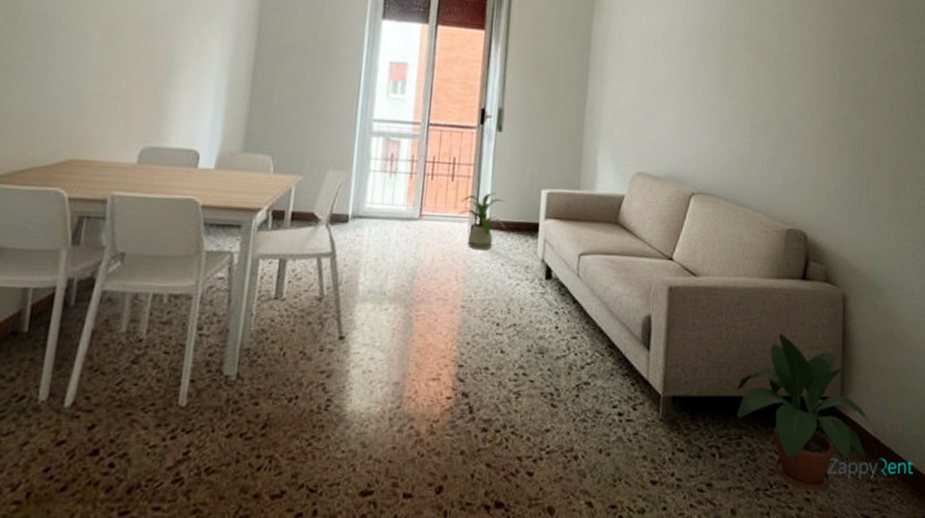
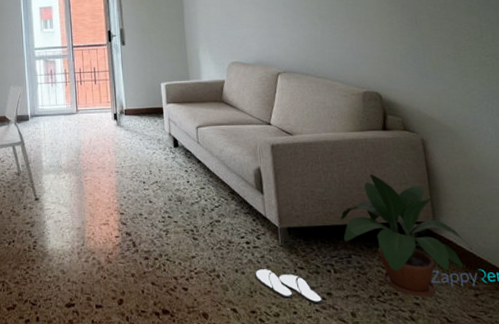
house plant: present [458,193,507,250] -> none [103,89,140,131]
slippers: none [621,450,701,498] -> present [254,269,323,304]

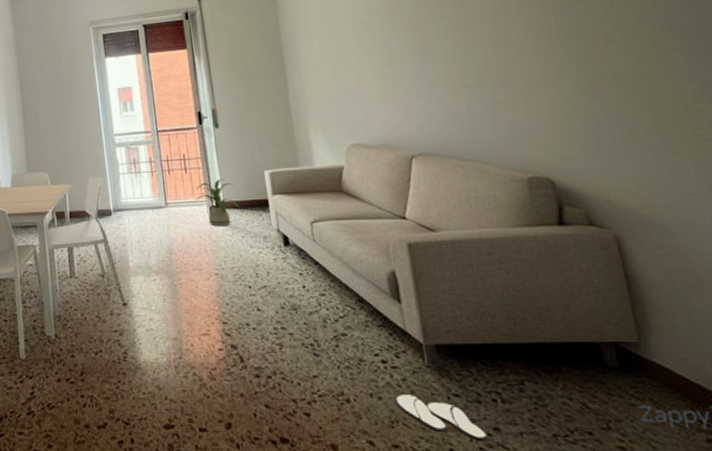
house plant: none [103,89,140,131] -> present [196,179,240,227]
potted plant: present [340,174,472,297] -> none [506,280,699,439]

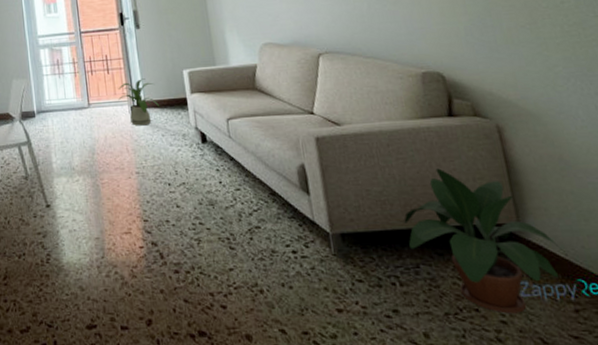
slippers: present [394,394,489,441] -> none [304,282,389,324]
potted plant: none [506,280,699,439] -> present [404,168,568,314]

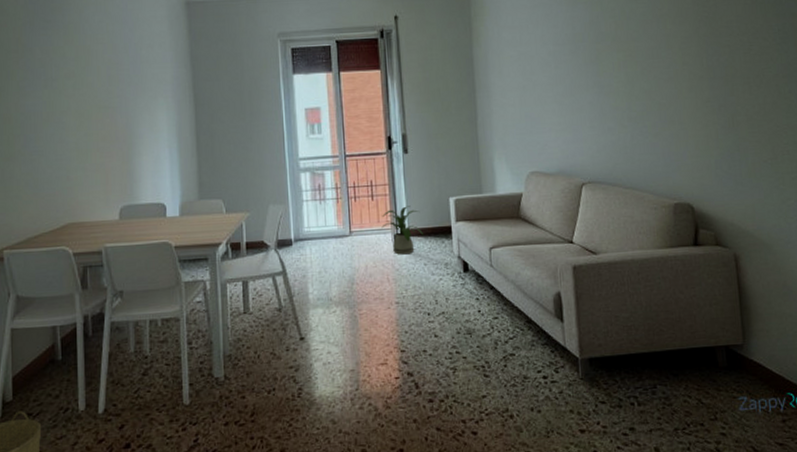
potted plant: present [404,168,568,314] -> none [646,295,781,426]

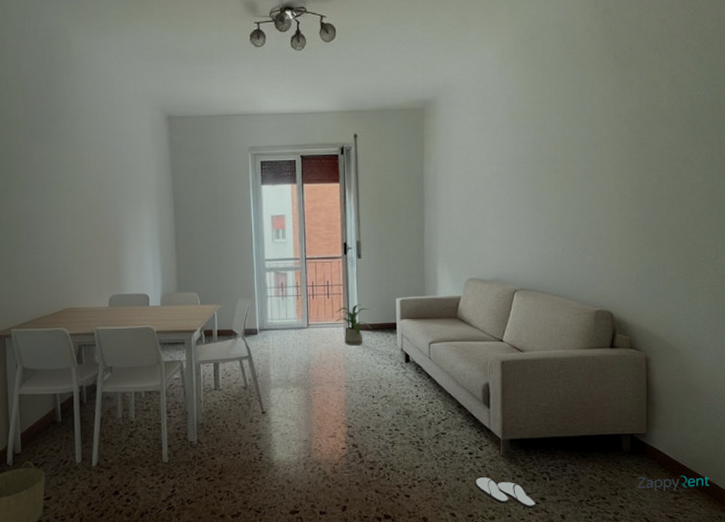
slippers: none [551,405,625,441] -> present [474,477,536,508]

